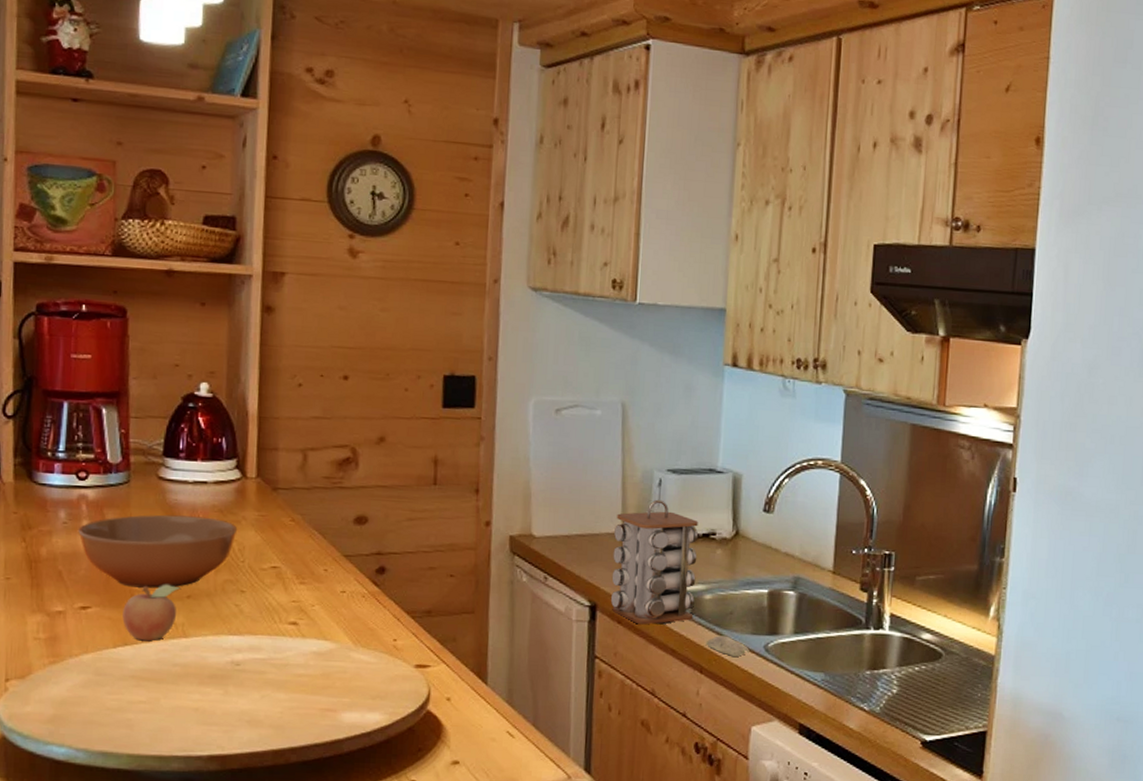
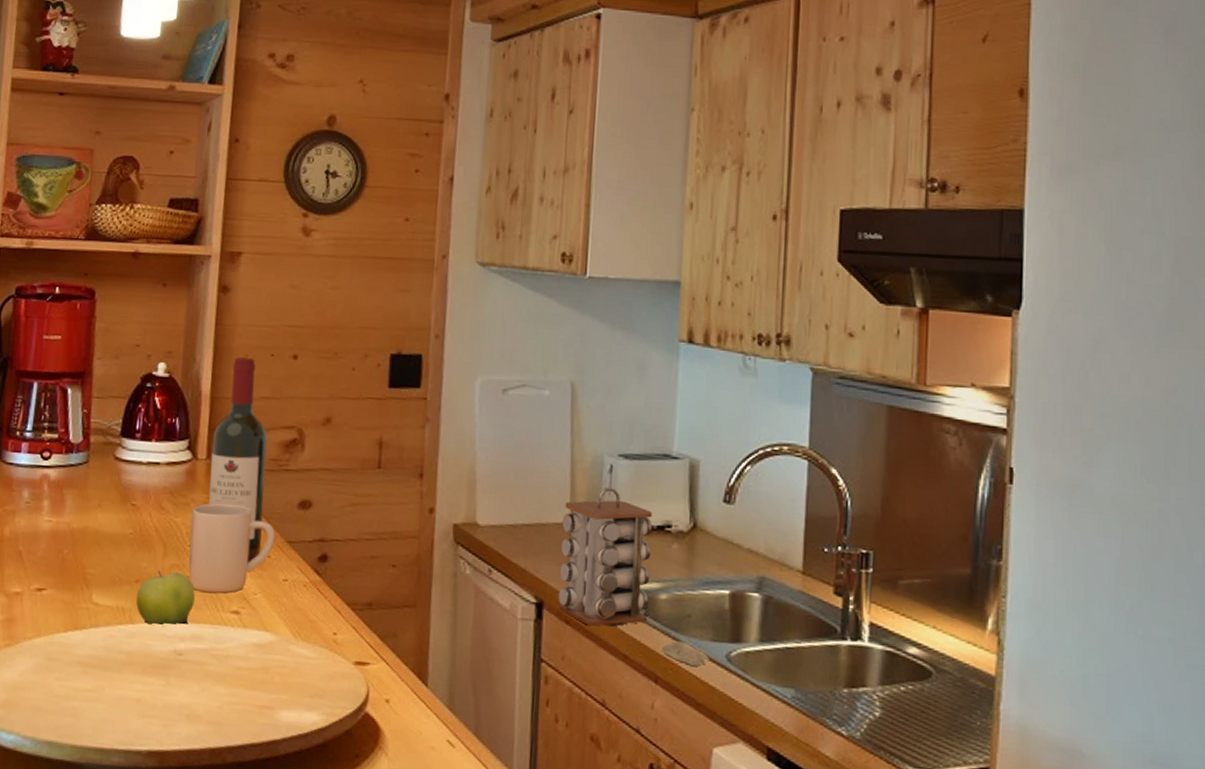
bowl: present [78,514,238,589] -> none [39,495,187,572]
fruit: present [122,584,180,642] -> none [74,567,130,627]
fruit: none [188,585,251,640] -> present [135,569,195,628]
mug: none [242,520,332,607] -> present [188,503,276,594]
wine bottle: none [260,378,320,576] -> present [208,357,268,563]

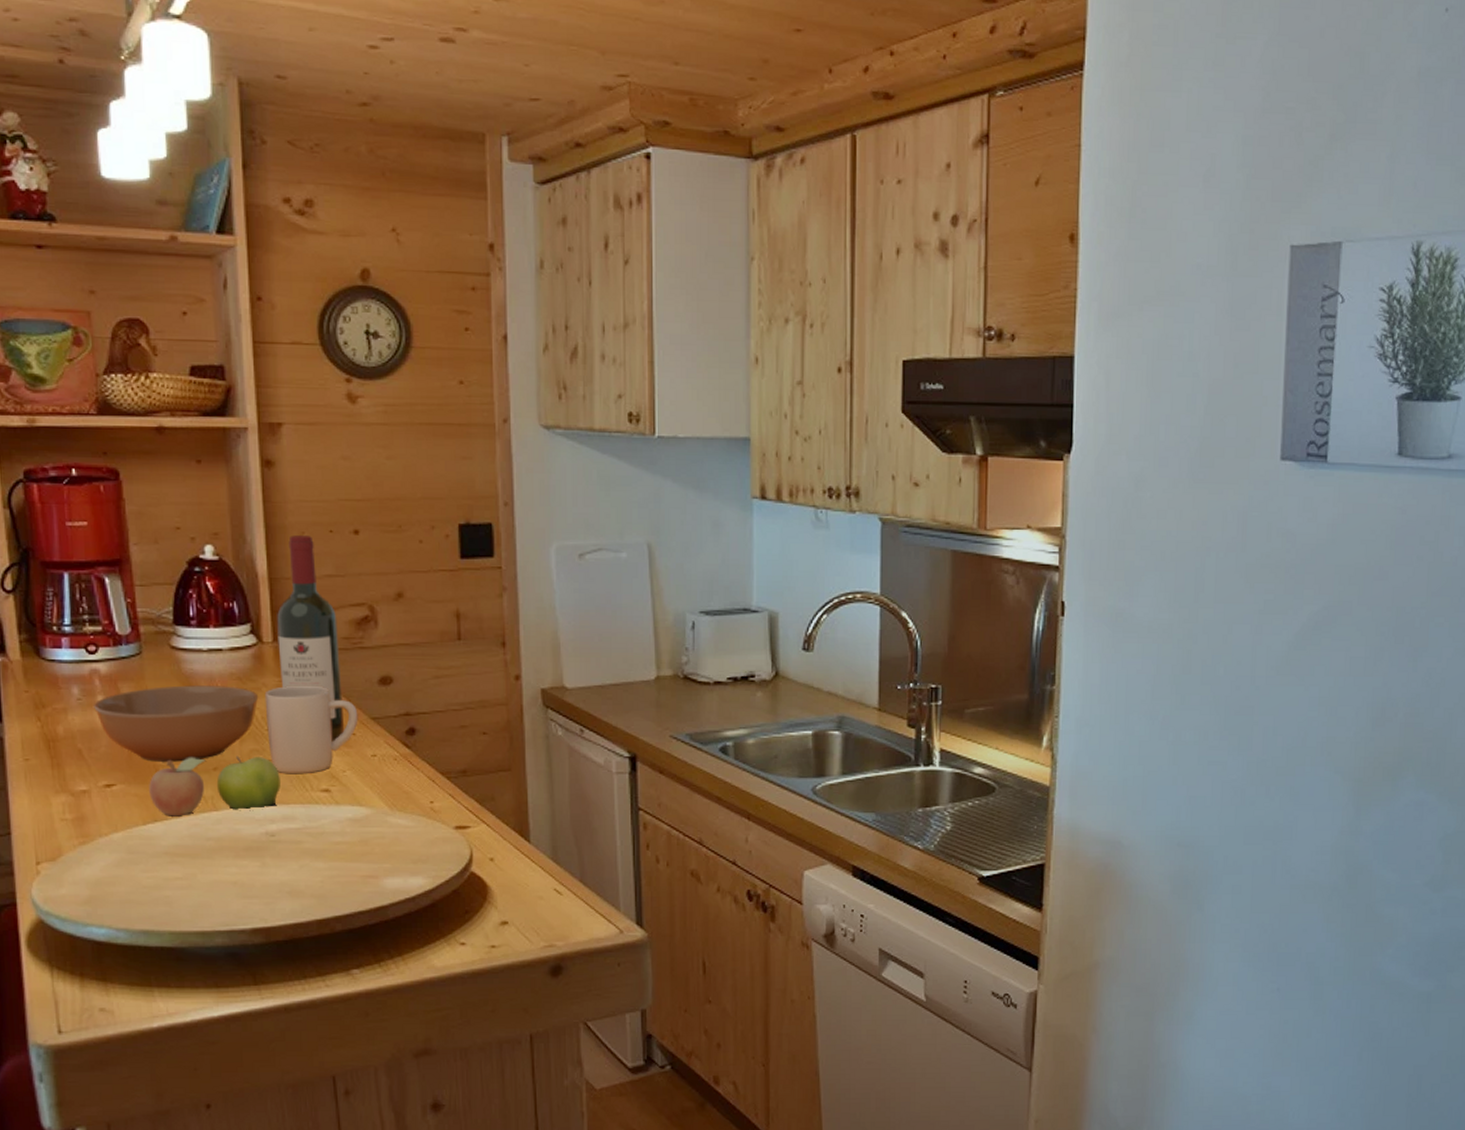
bowl: none [39,495,187,572] -> present [94,685,259,762]
fruit: none [74,567,130,627] -> present [149,757,205,816]
spice rack: present [559,487,653,626] -> none [649,643,737,774]
sponge: present [661,641,711,667] -> none [751,780,798,802]

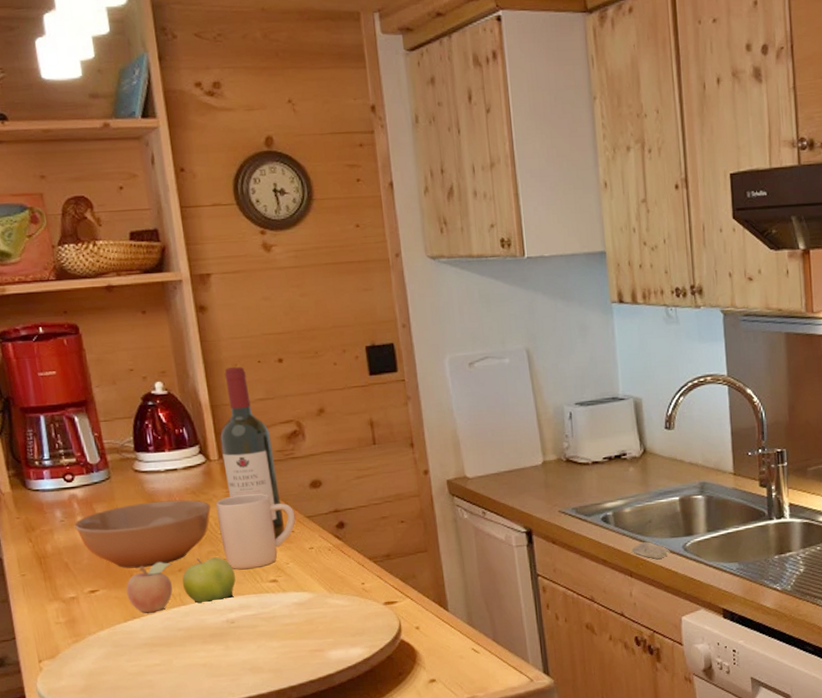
sponge: none [751,780,798,802] -> present [631,542,672,560]

